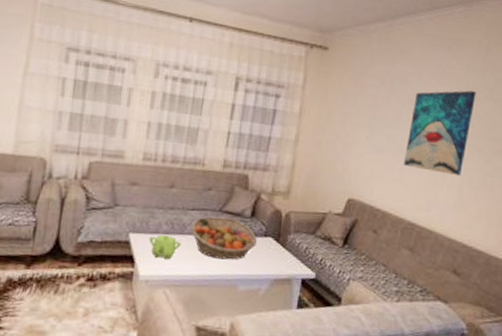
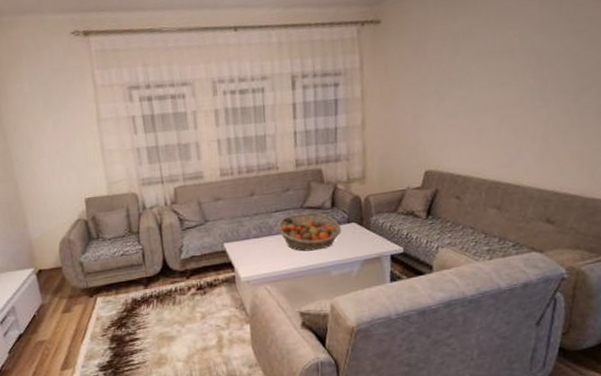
teapot: present [149,234,182,260] -> none [242,238,272,261]
wall art: present [403,90,476,176] -> none [479,27,554,126]

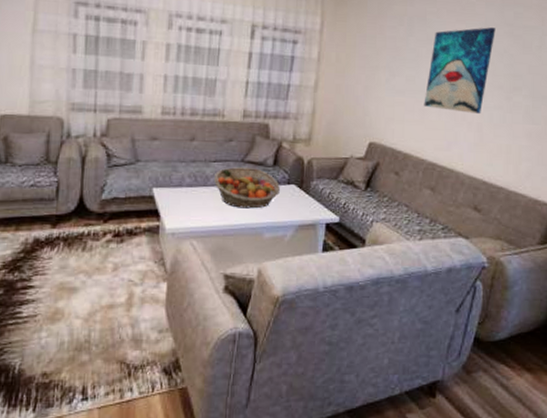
wall art: none [479,27,554,126] -> present [424,27,496,115]

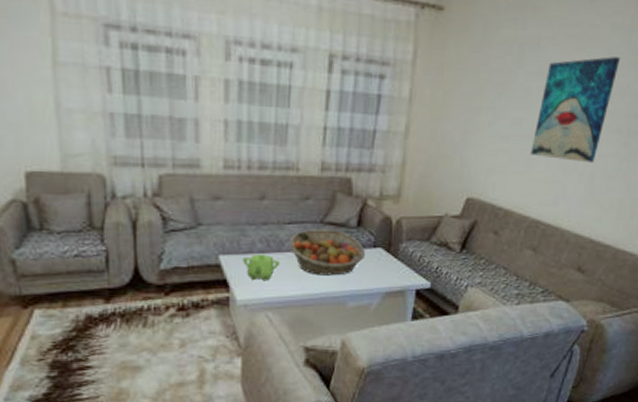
teapot: none [173,187,206,212] -> present [242,254,280,281]

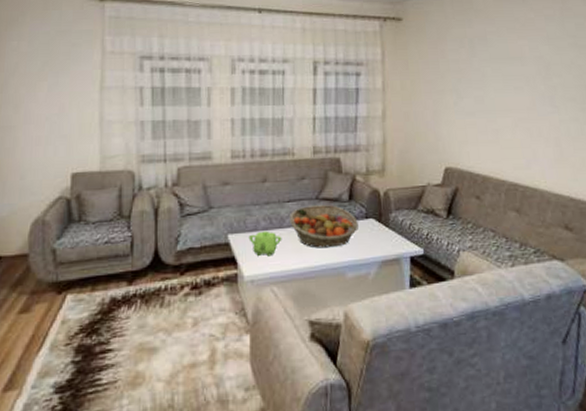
wall art: present [530,56,620,164] -> none [496,41,560,129]

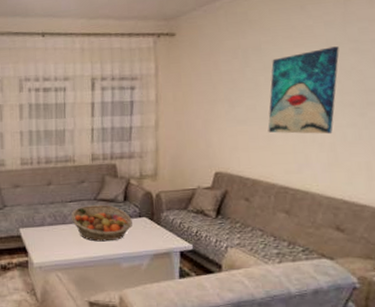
teapot: present [248,231,282,257] -> none [37,226,65,248]
wall art: none [496,41,560,129] -> present [268,46,339,135]

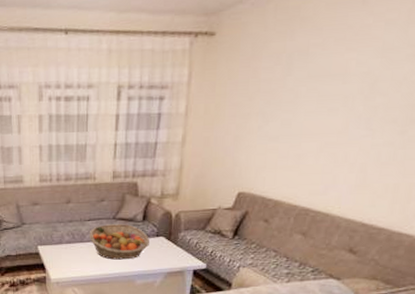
wall art: present [268,46,339,135] -> none [299,52,395,154]

